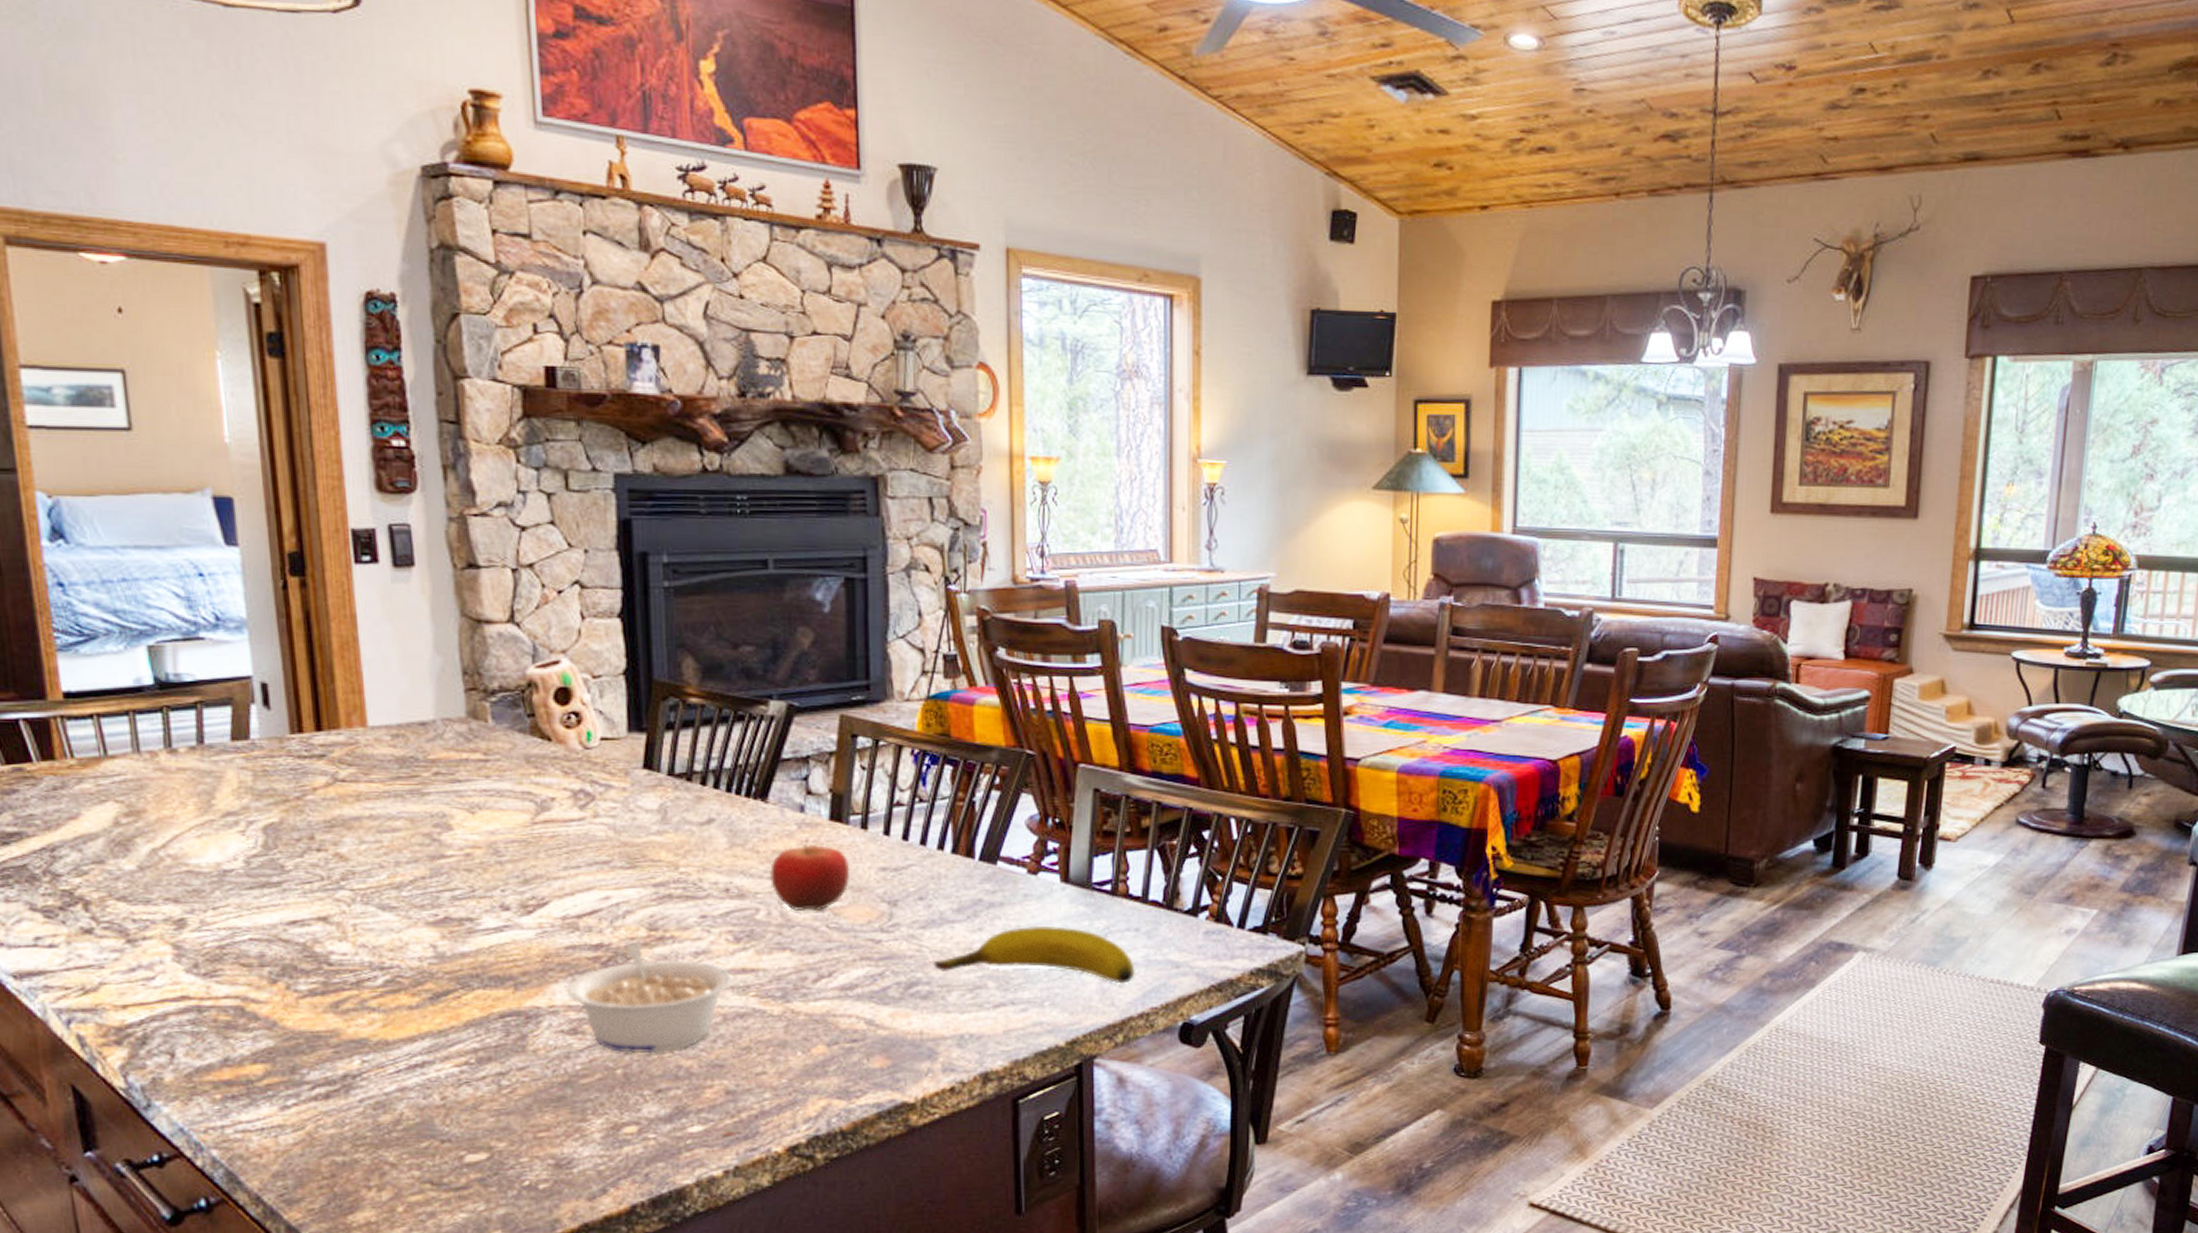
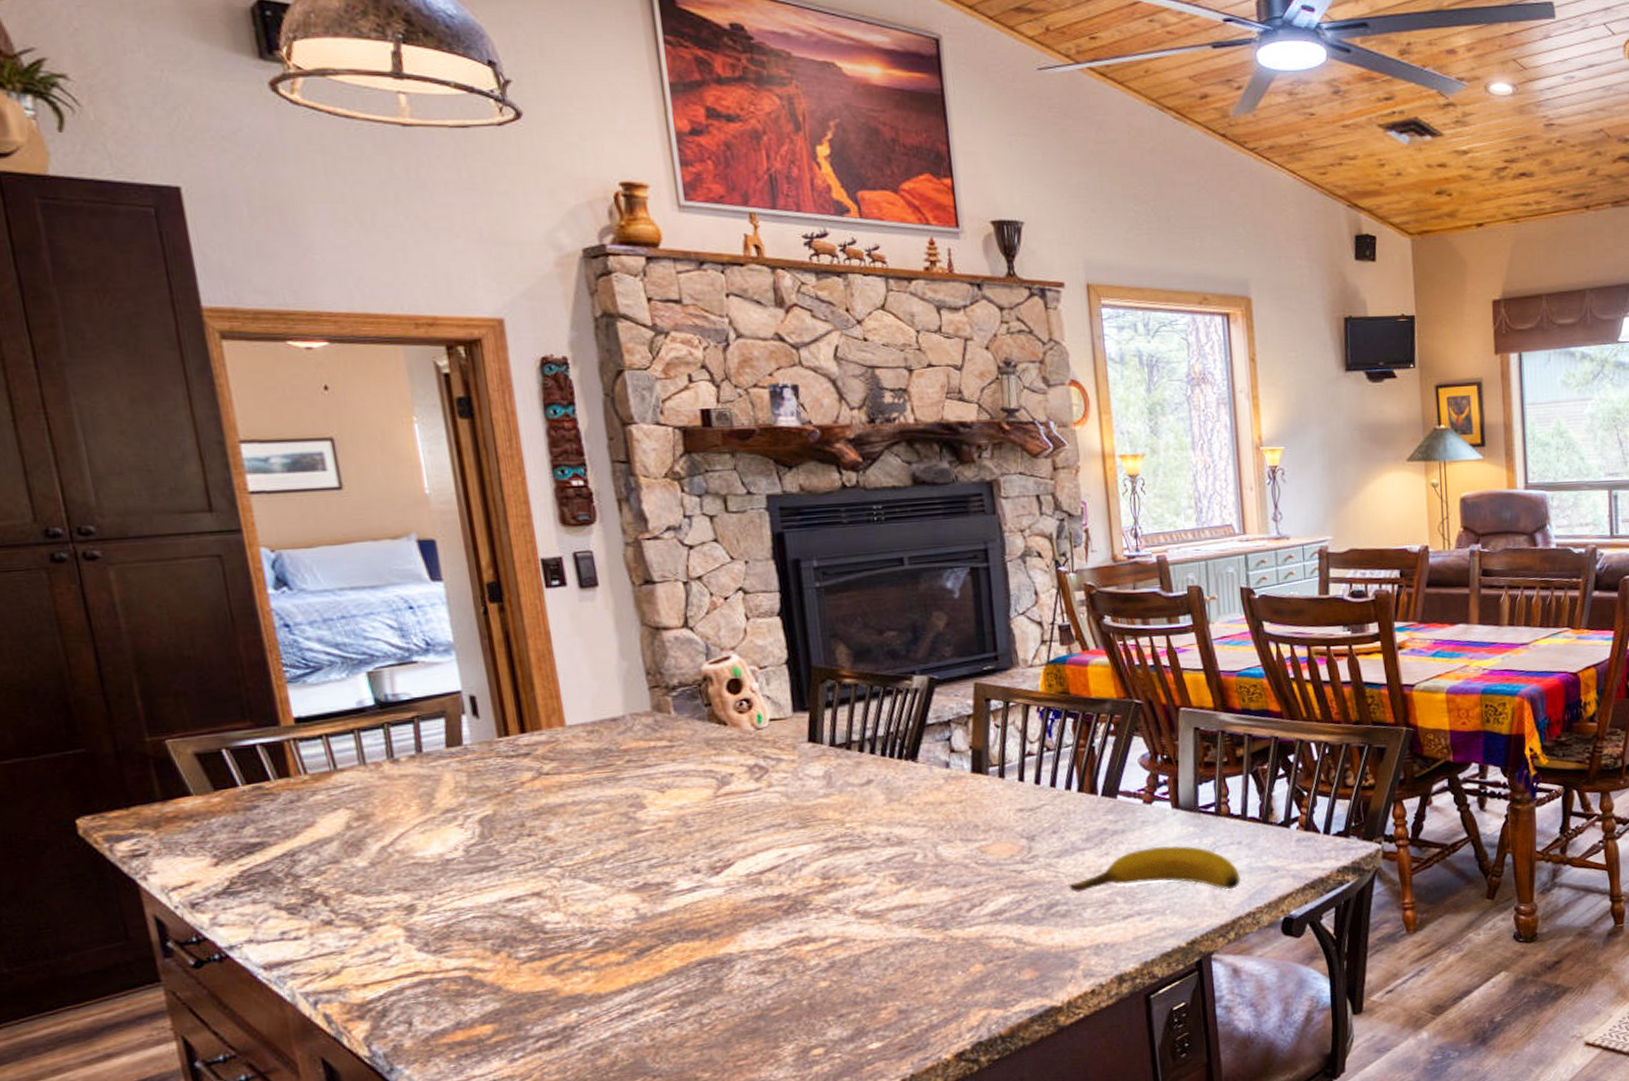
legume: present [567,941,733,1054] -> none [755,889,898,986]
fruit: present [770,839,850,912] -> none [923,790,993,853]

